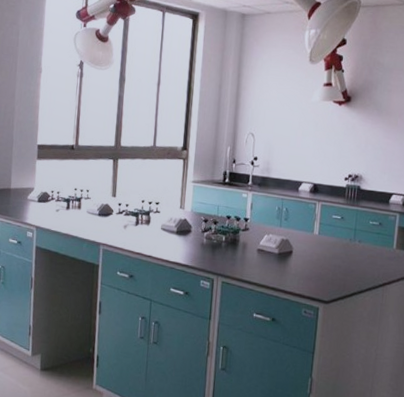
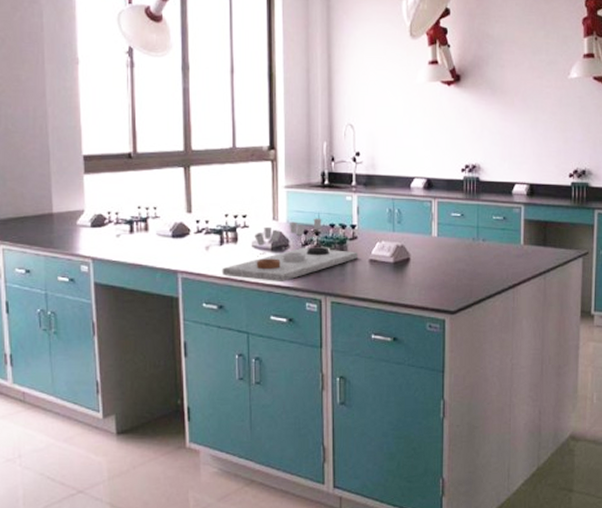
laboratory equipment: none [135,209,248,260] -> present [222,218,357,281]

